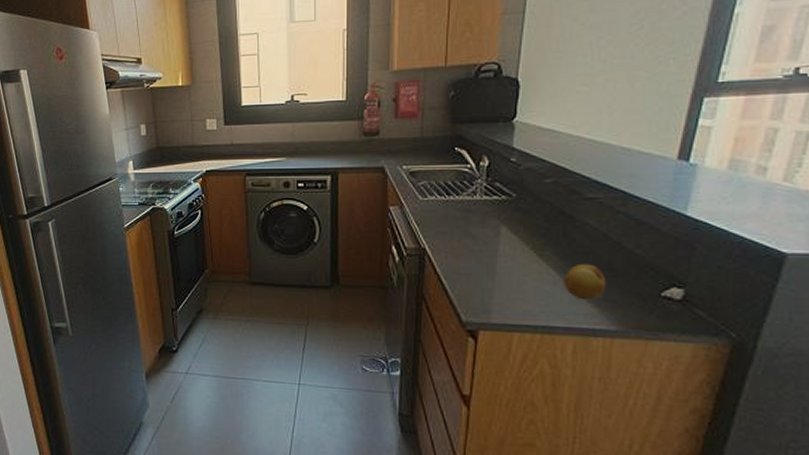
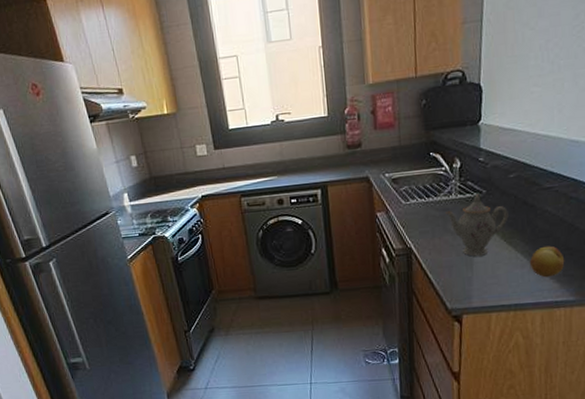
teapot: none [467,197,541,266] -> present [445,194,509,257]

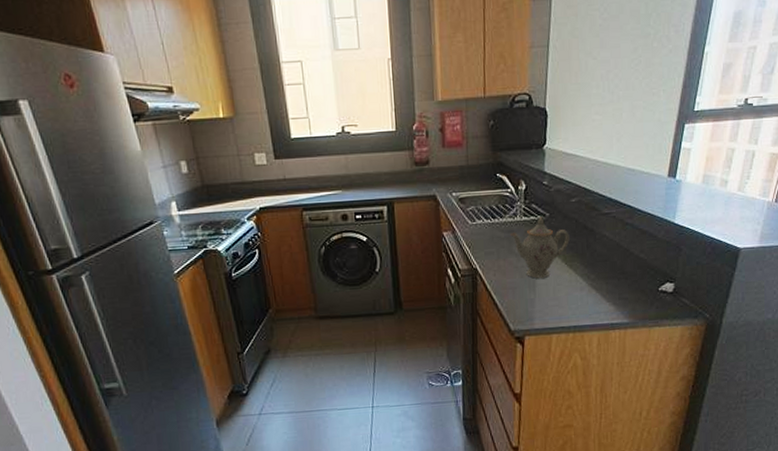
fruit: present [529,245,565,278] -> none [588,269,620,300]

